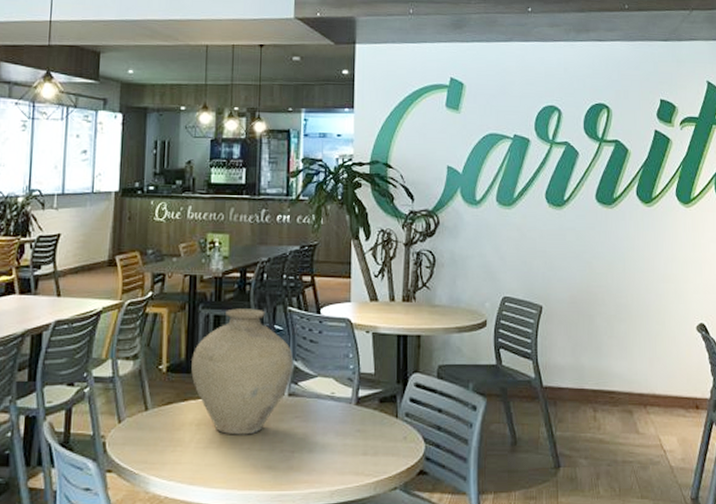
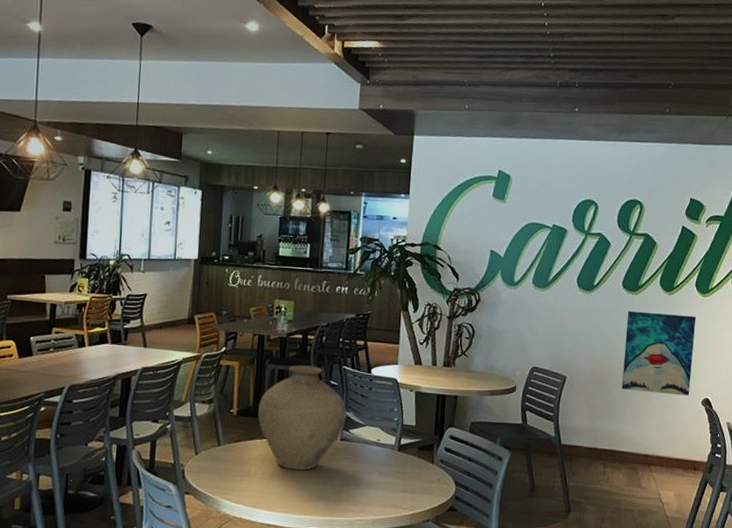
wall art: none [604,227,682,322] -> present [622,311,697,396]

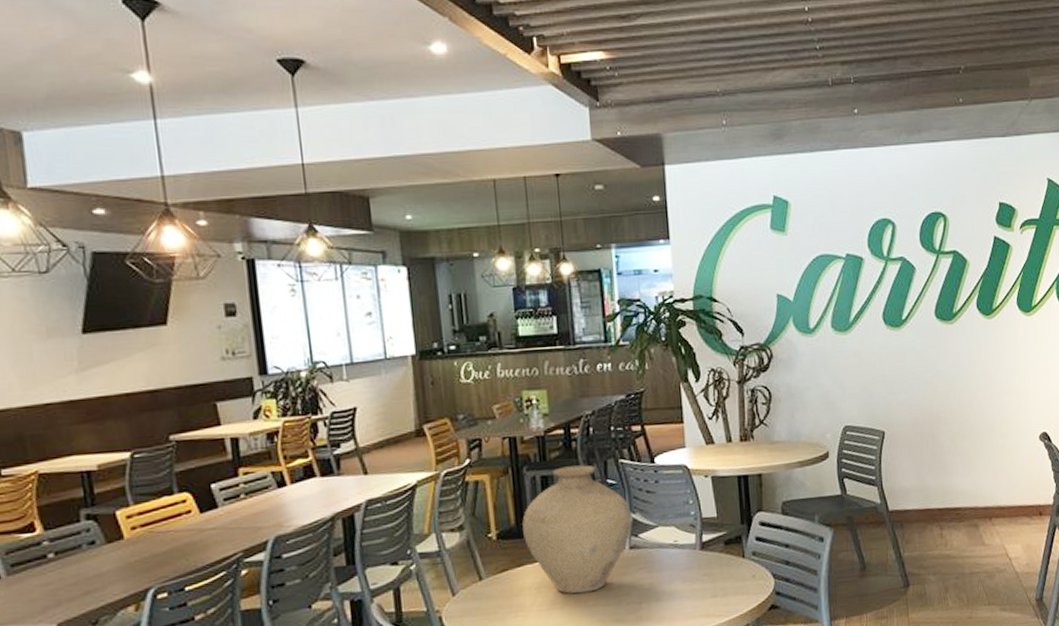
wall art: present [622,311,697,396] -> none [944,340,1025,437]

